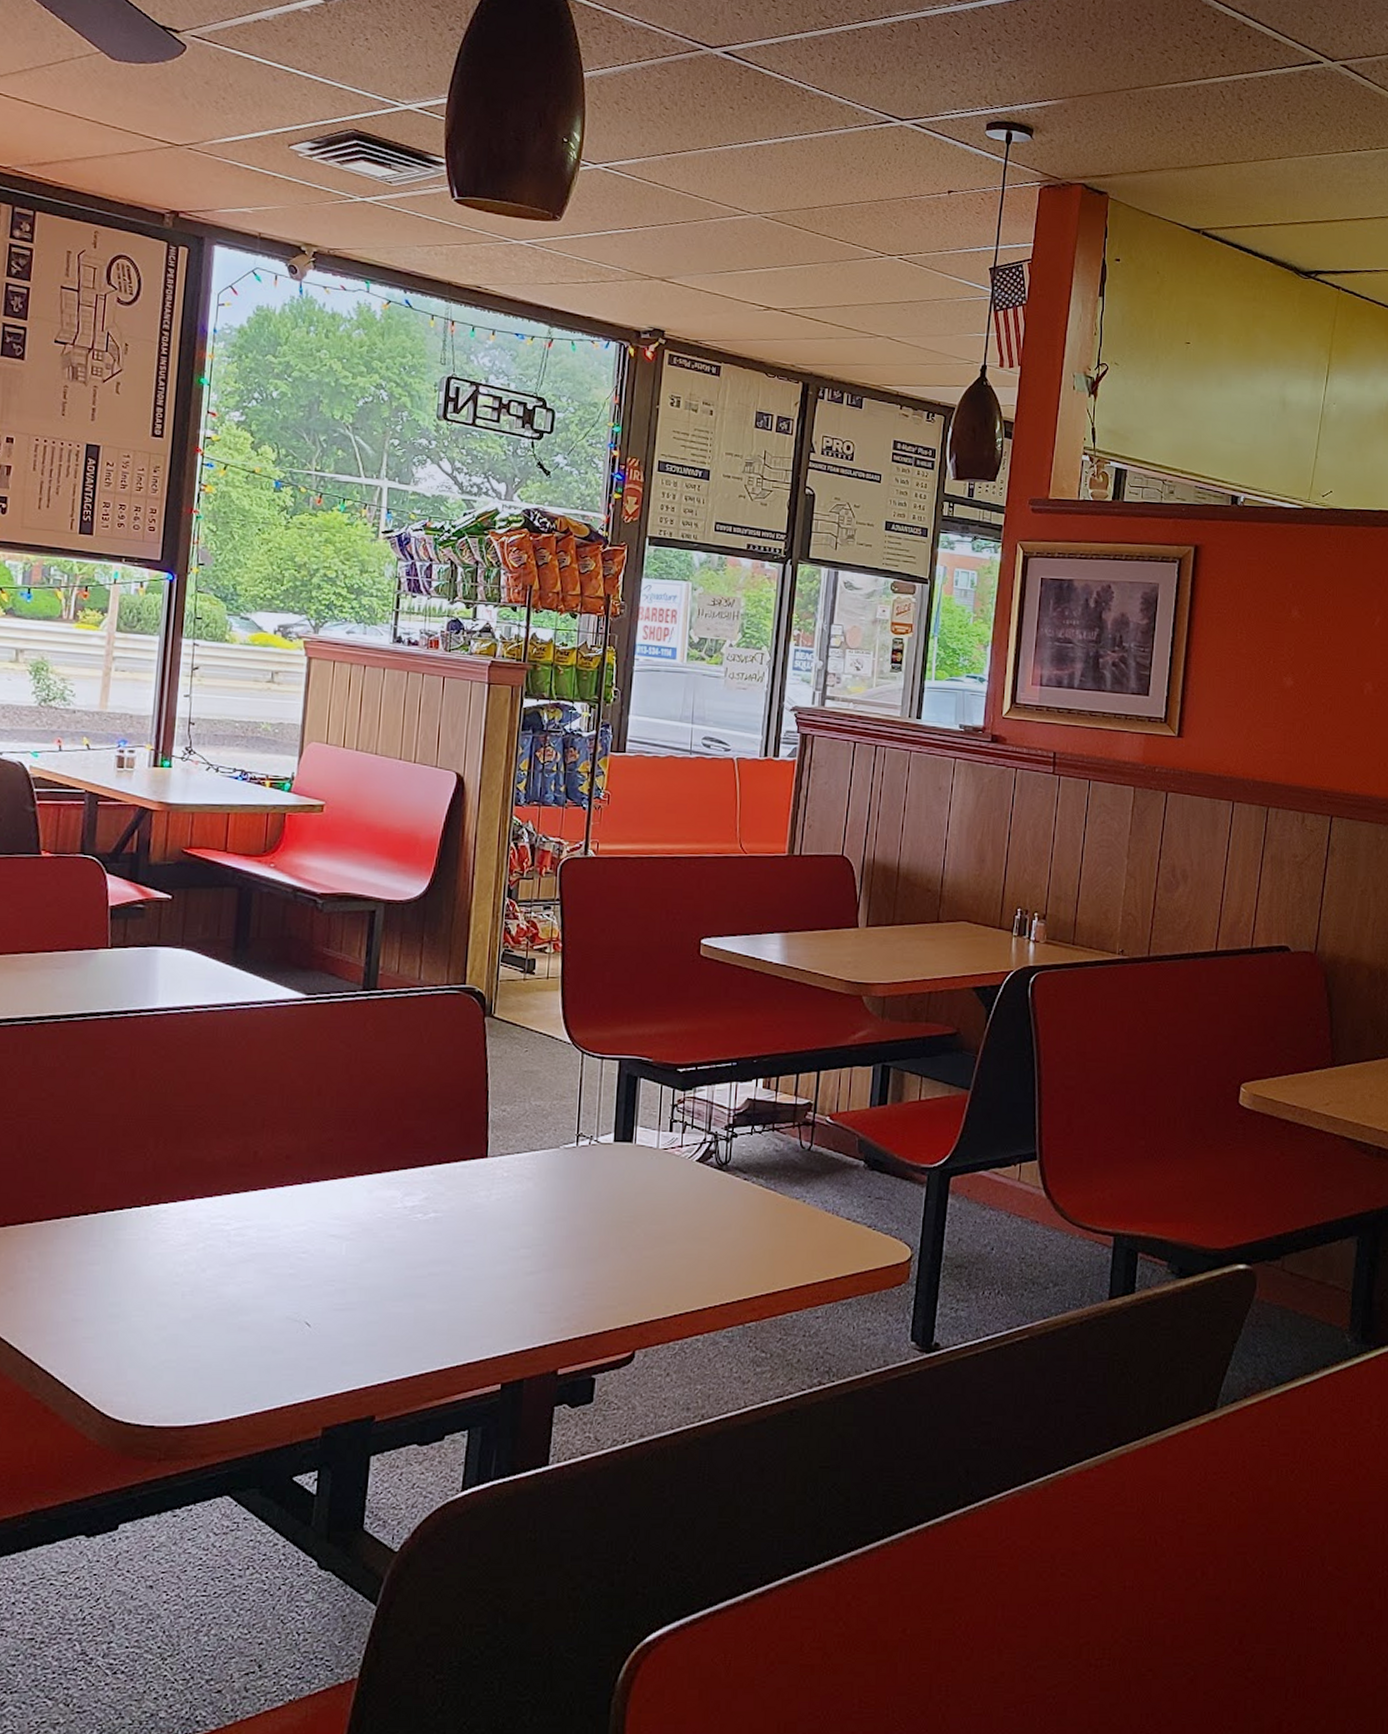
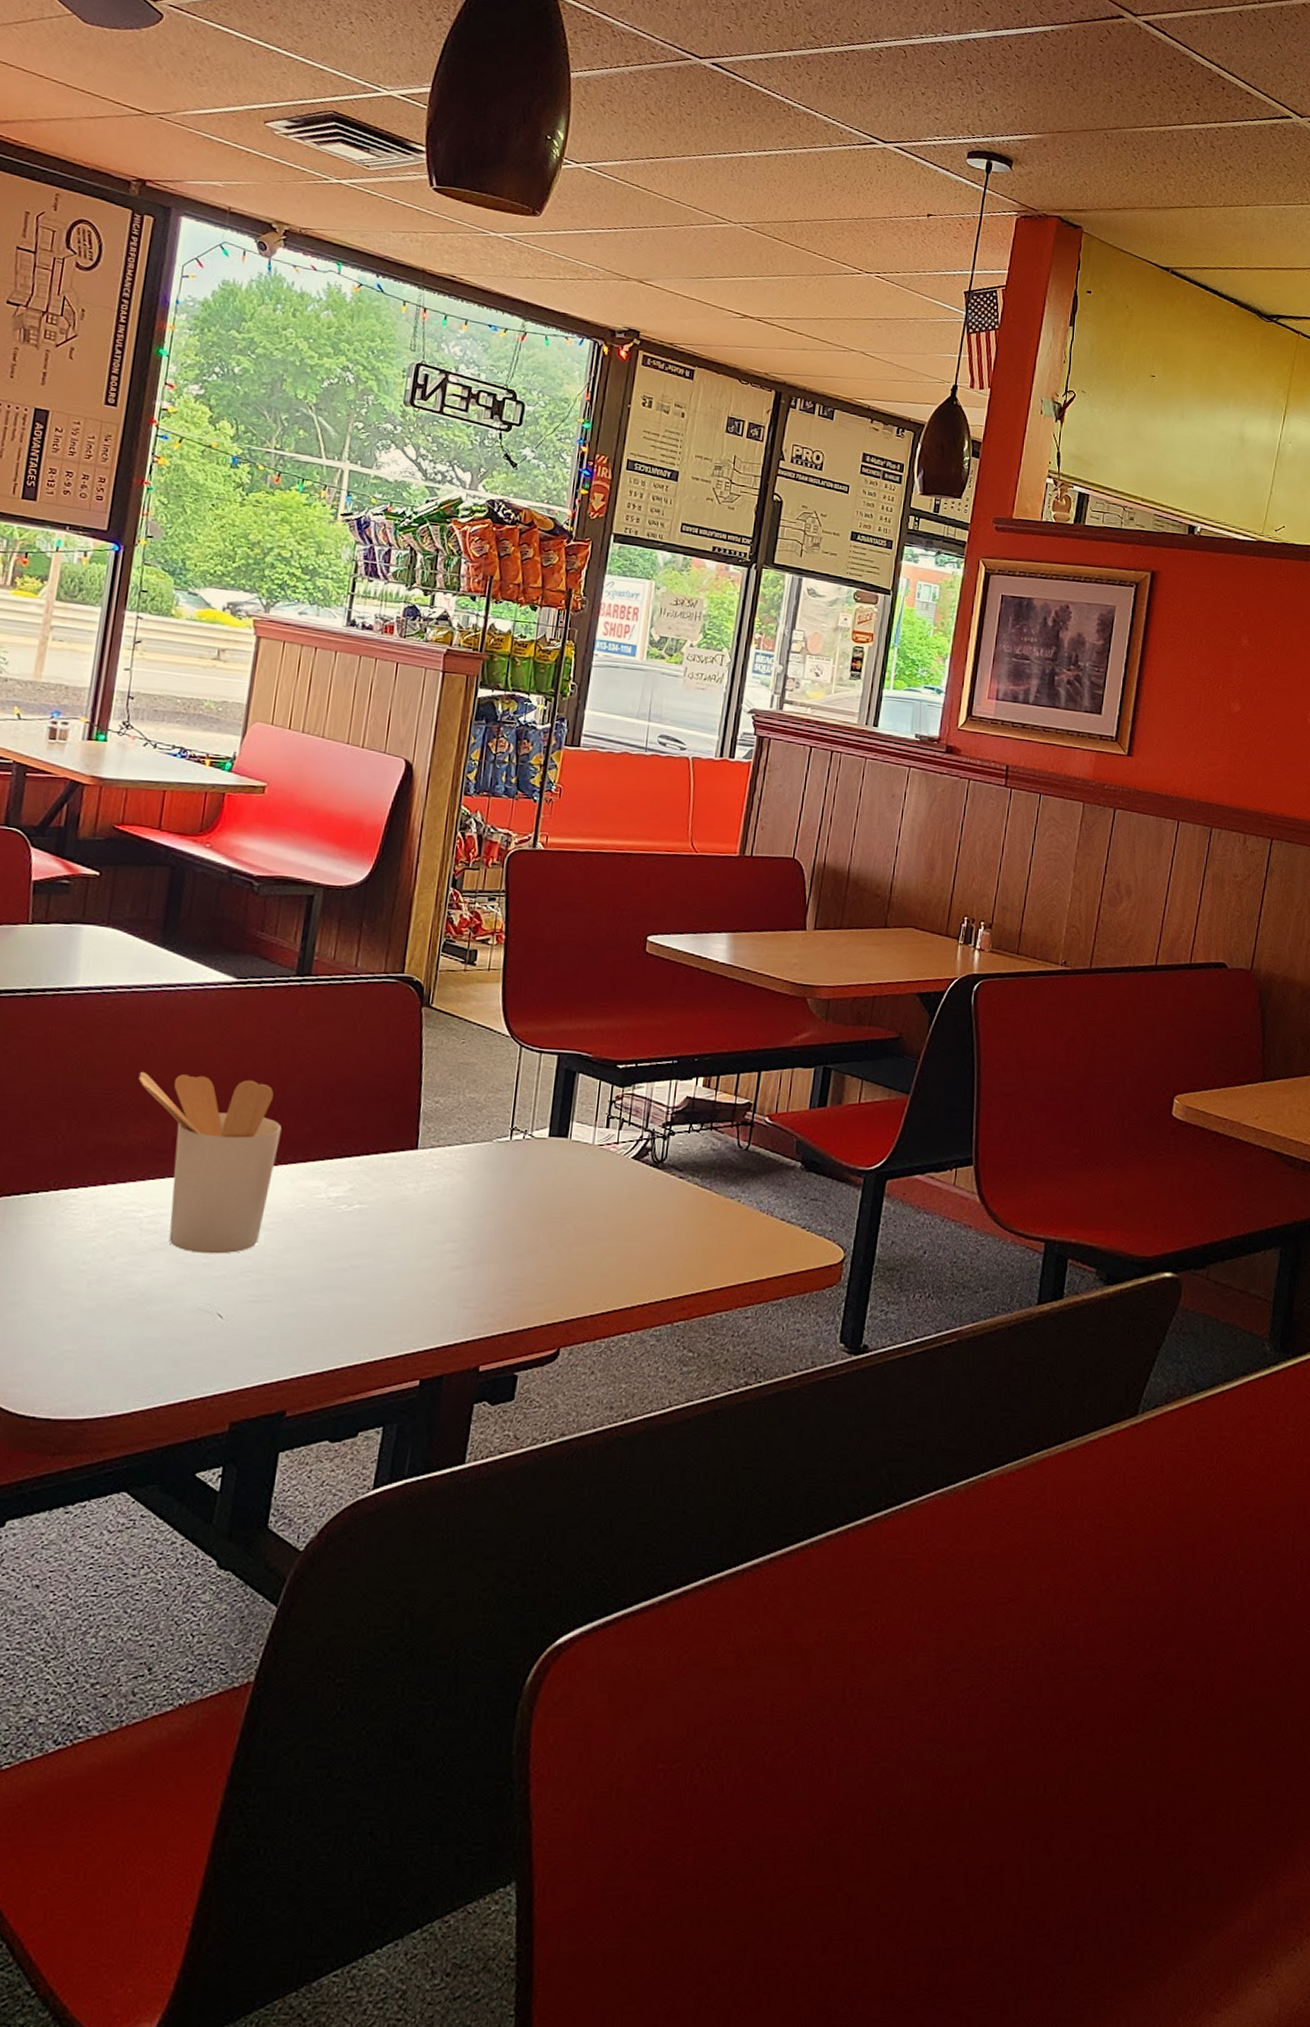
utensil holder: none [218,1088,356,1264] -> present [138,1071,282,1254]

